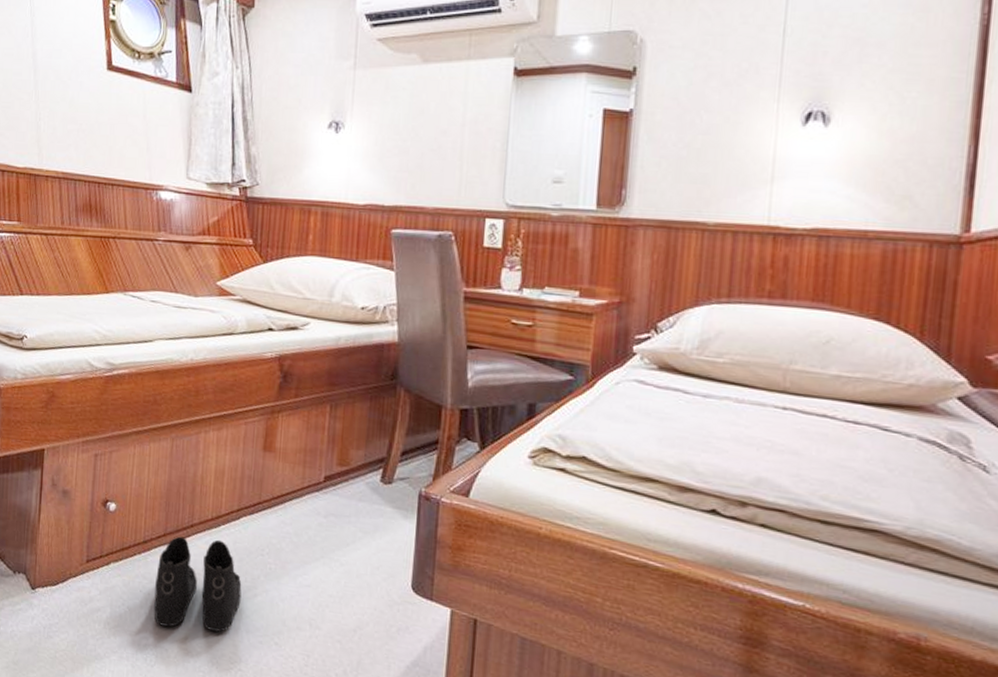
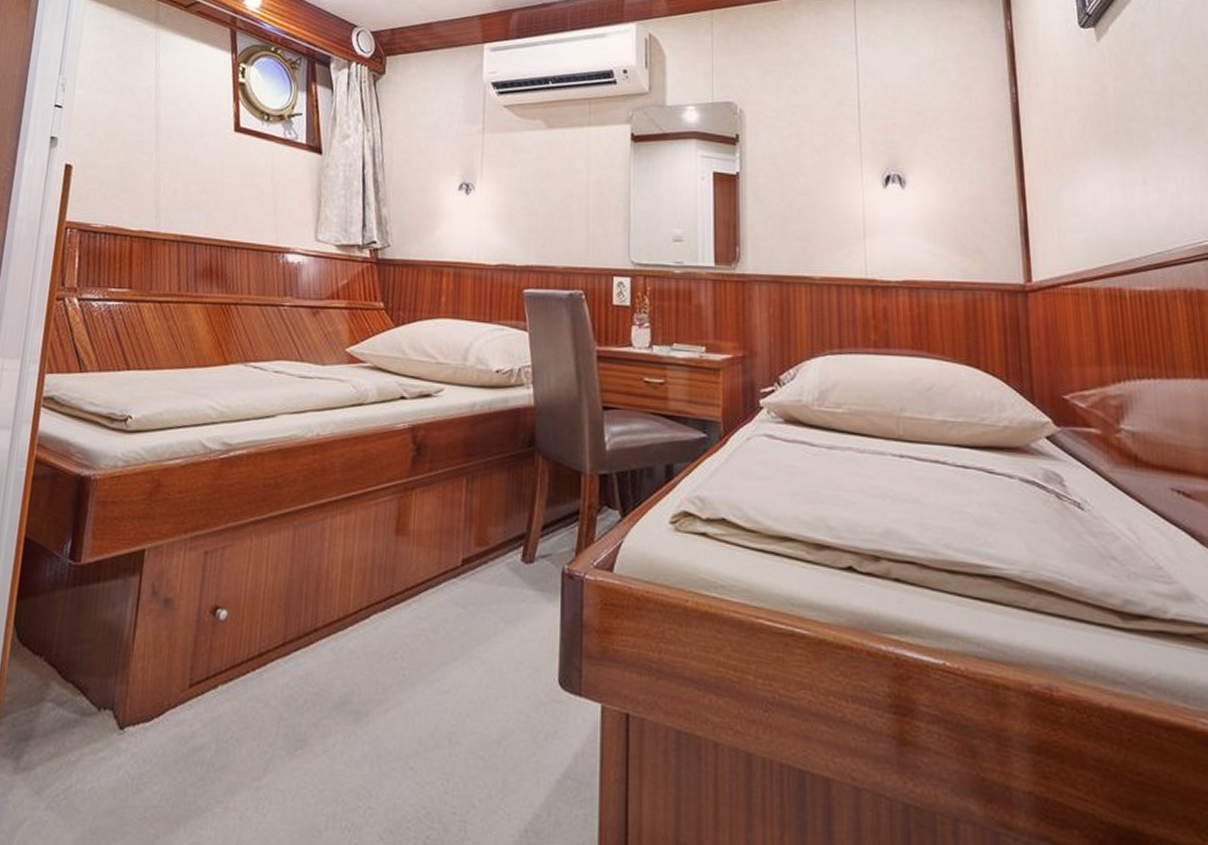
boots: present [154,536,242,633] -> none [268,644,372,762]

